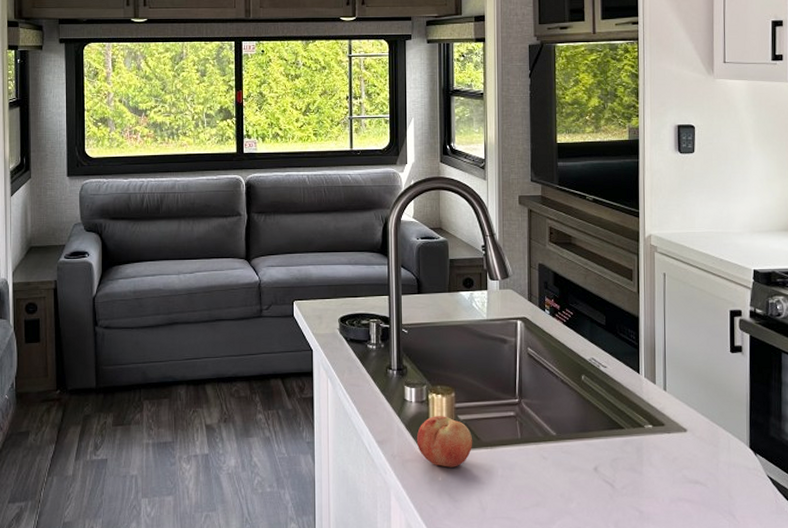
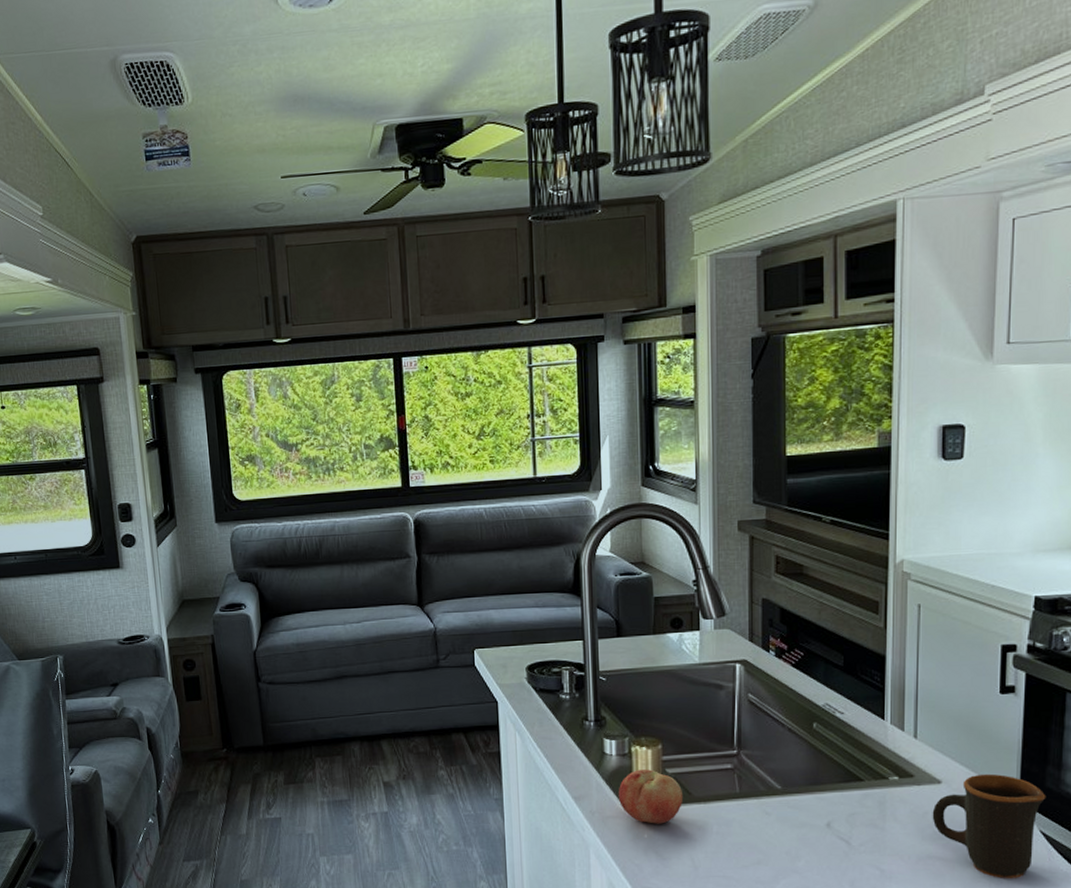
mug: none [680,423,771,520] -> present [932,773,1046,879]

